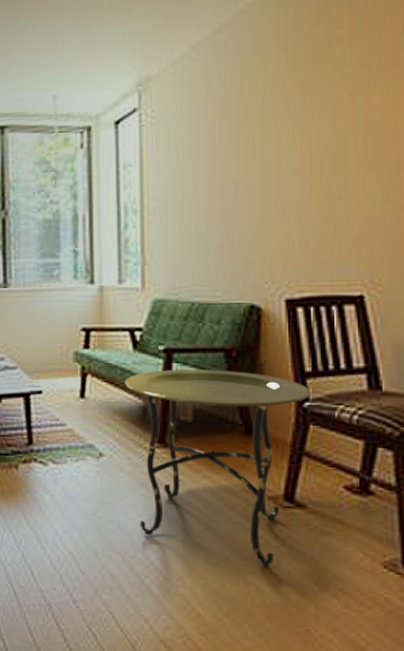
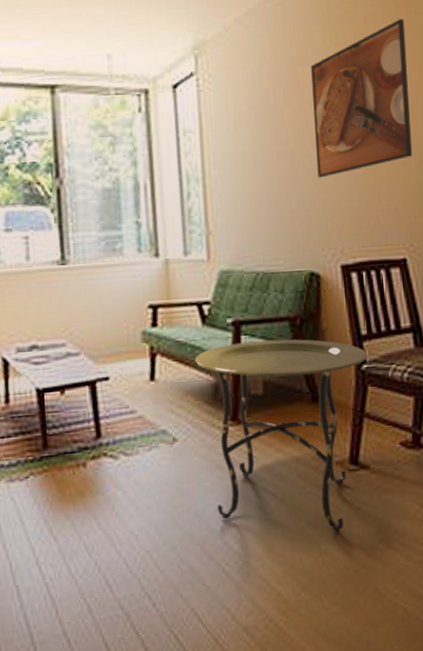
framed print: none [263,40,379,210] -> present [311,19,413,178]

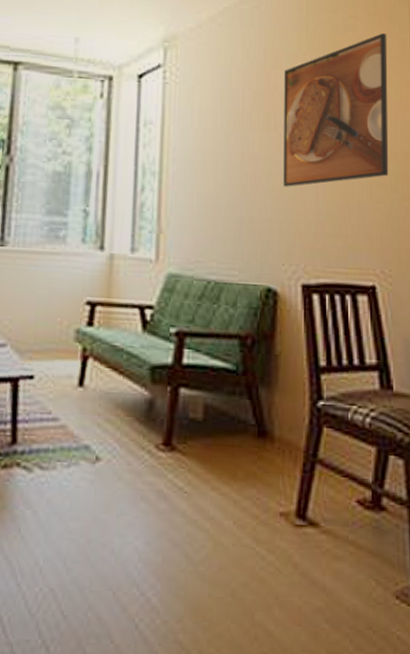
side table: present [195,339,367,533] -> none [130,356,325,601]

